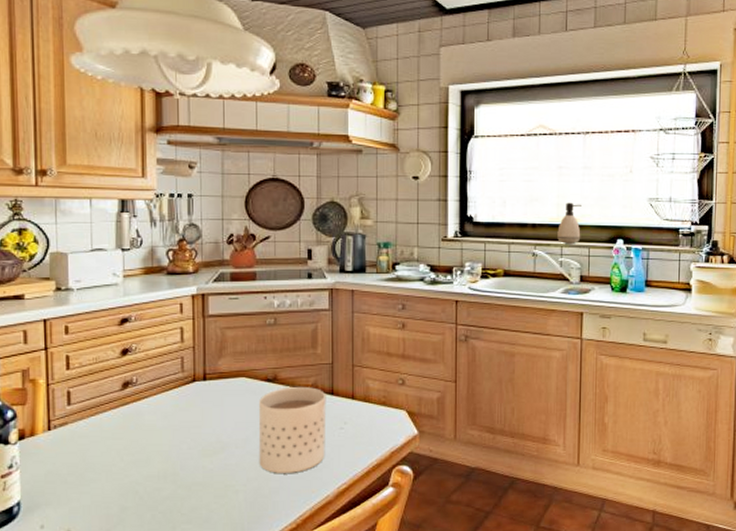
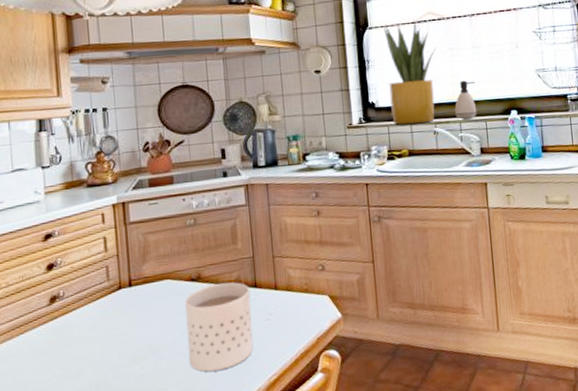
planter: none [490,132,544,243] -> present [384,20,436,125]

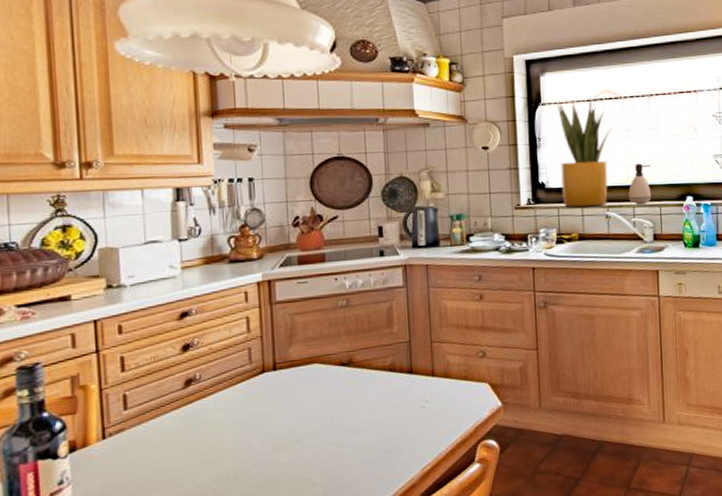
mug: present [185,282,254,372] -> none [334,367,407,461]

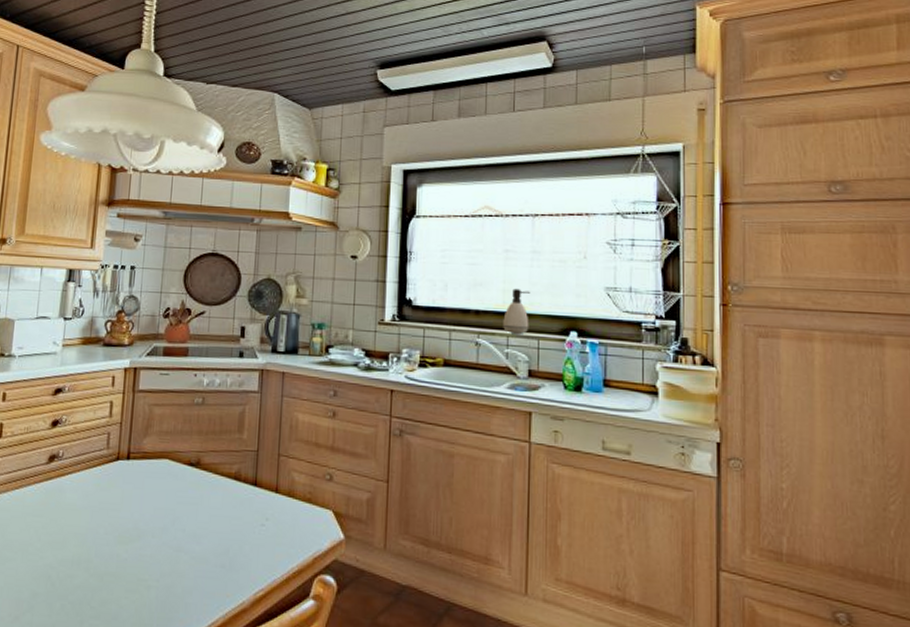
planter: present [557,97,611,208] -> none [430,213,489,331]

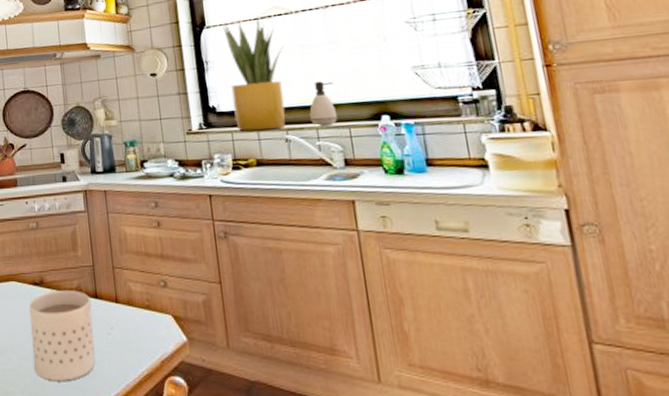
mug: none [174,473,249,572] -> present [29,289,96,381]
planter: none [430,213,489,331] -> present [223,16,286,131]

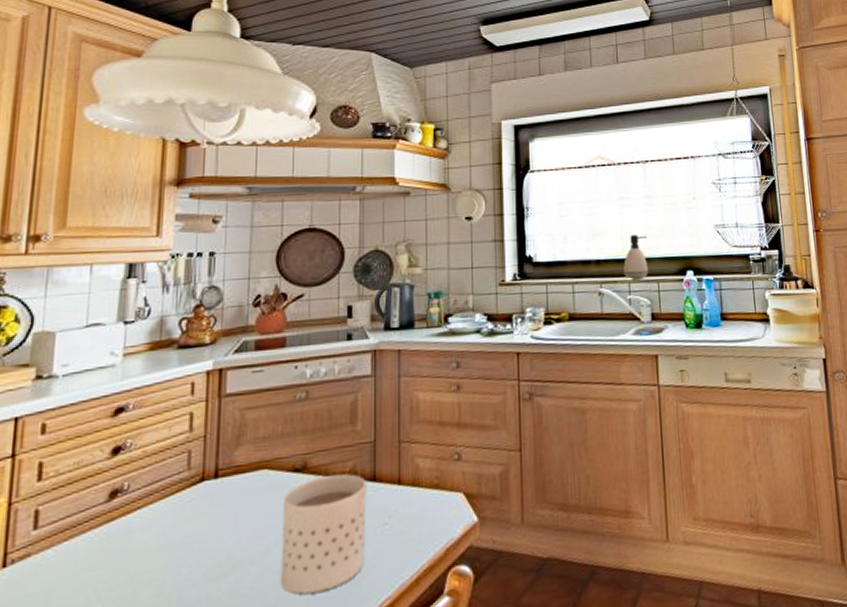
planter: present [223,16,286,131] -> none [547,164,604,284]

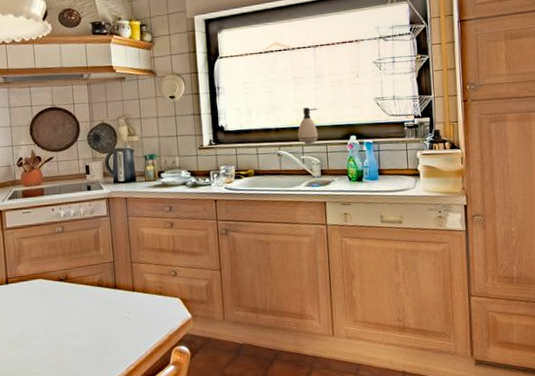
mug: present [280,473,367,594] -> none [54,283,114,360]

